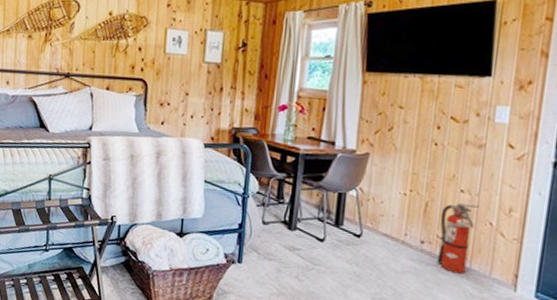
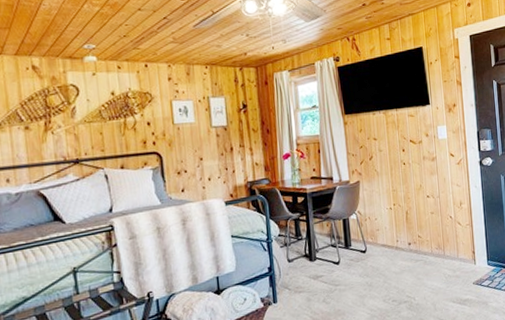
fire extinguisher: present [437,203,480,274] -> none [417,204,442,263]

